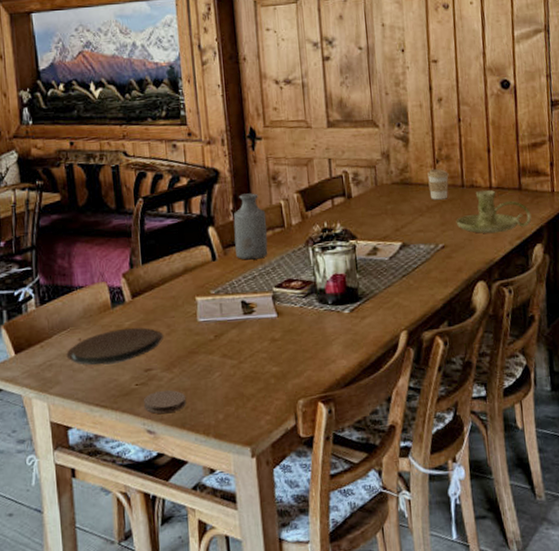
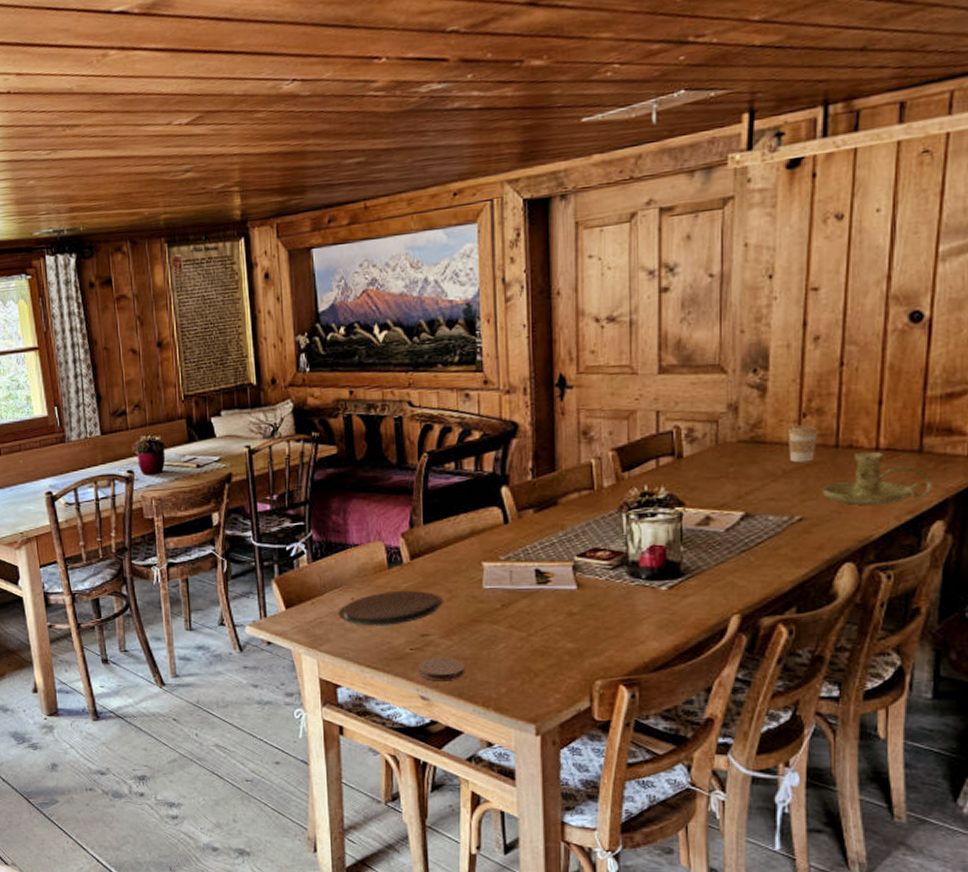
bottle: present [233,193,268,260] -> none [532,450,572,525]

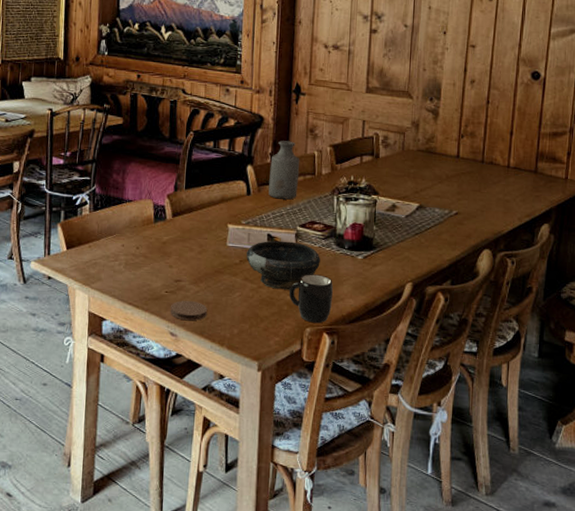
plate: present [338,590,444,626] -> none [109,242,196,271]
bowl: none [508,576,609,636] -> present [246,240,320,290]
bottle: none [532,450,572,525] -> present [268,140,300,200]
mug: none [570,614,629,674] -> present [289,274,333,323]
coffee cup: present [787,424,818,463] -> none [450,142,471,171]
candle holder: present [822,451,933,506] -> none [471,168,543,209]

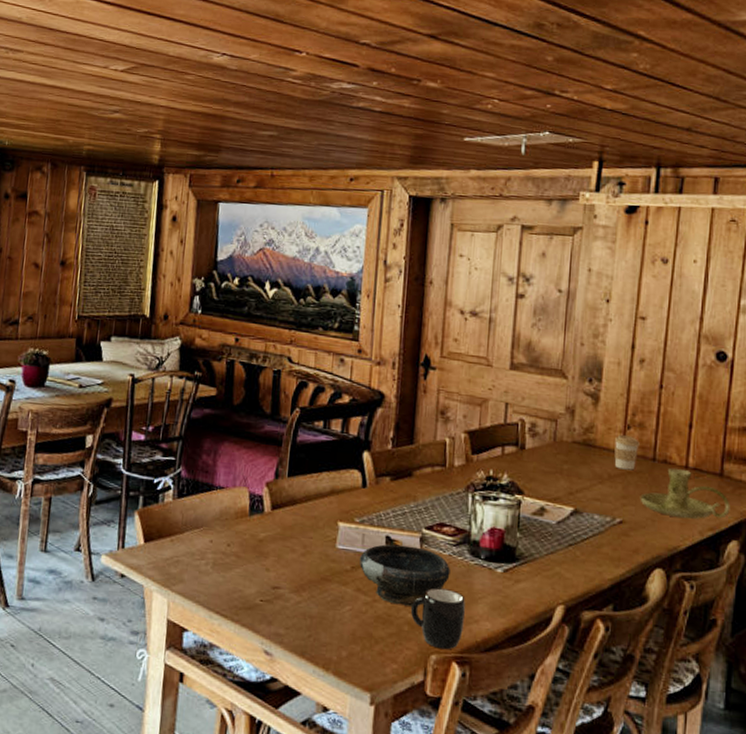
coaster: present [170,300,208,321] -> none [264,612,311,638]
bottle: present [268,140,300,200] -> none [388,423,428,495]
coffee cup: none [450,142,471,171] -> present [614,434,640,471]
candle holder: none [471,168,543,209] -> present [640,468,731,519]

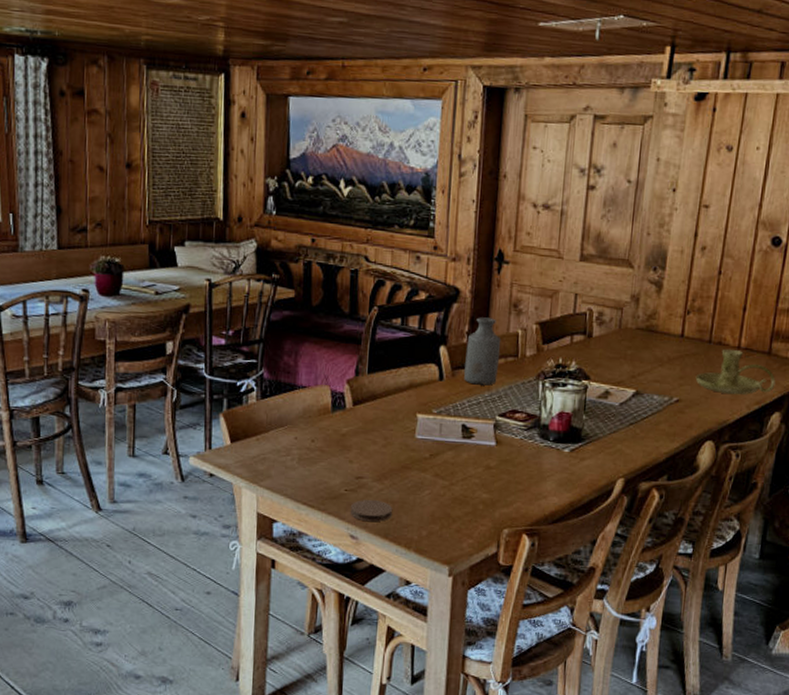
coaster: none [264,612,311,638] -> present [350,499,393,522]
bowl: present [359,544,450,607] -> none [437,431,522,487]
bottle: none [388,423,428,495] -> present [464,317,501,385]
mug: present [411,587,465,650] -> none [485,469,535,524]
coffee cup: present [614,434,640,471] -> none [674,319,698,353]

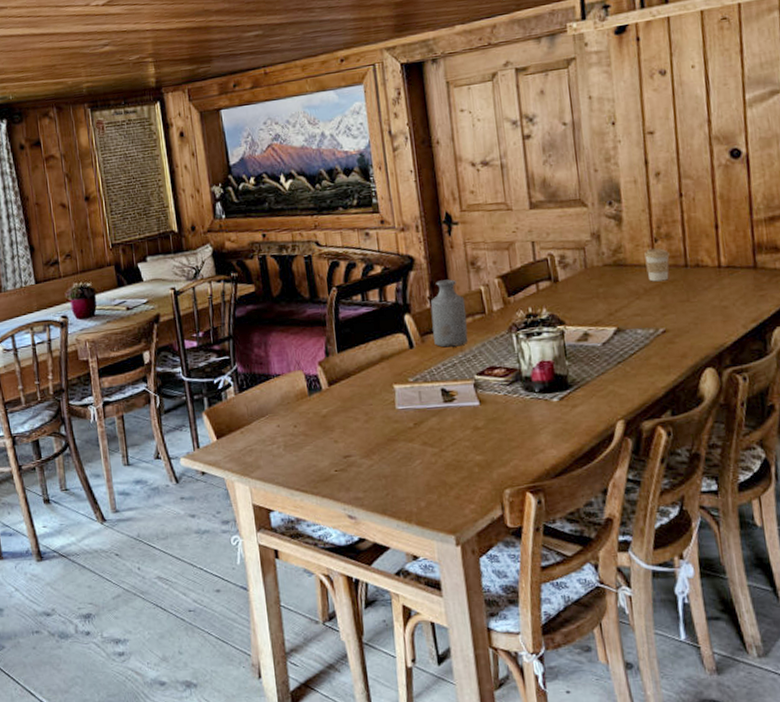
coaster: present [350,499,393,522] -> none [343,476,387,500]
coffee cup: none [674,319,698,353] -> present [643,248,670,282]
candle holder: present [695,349,776,395] -> none [678,269,770,317]

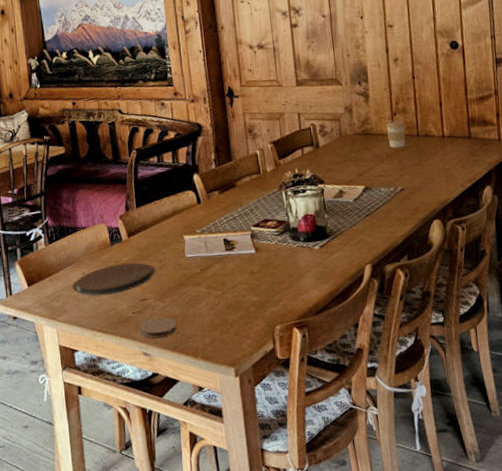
plate: none [265,415,363,451] -> present [72,263,157,296]
coaster: none [343,476,387,500] -> present [139,317,177,339]
bottle: present [431,279,468,348] -> none [215,144,246,203]

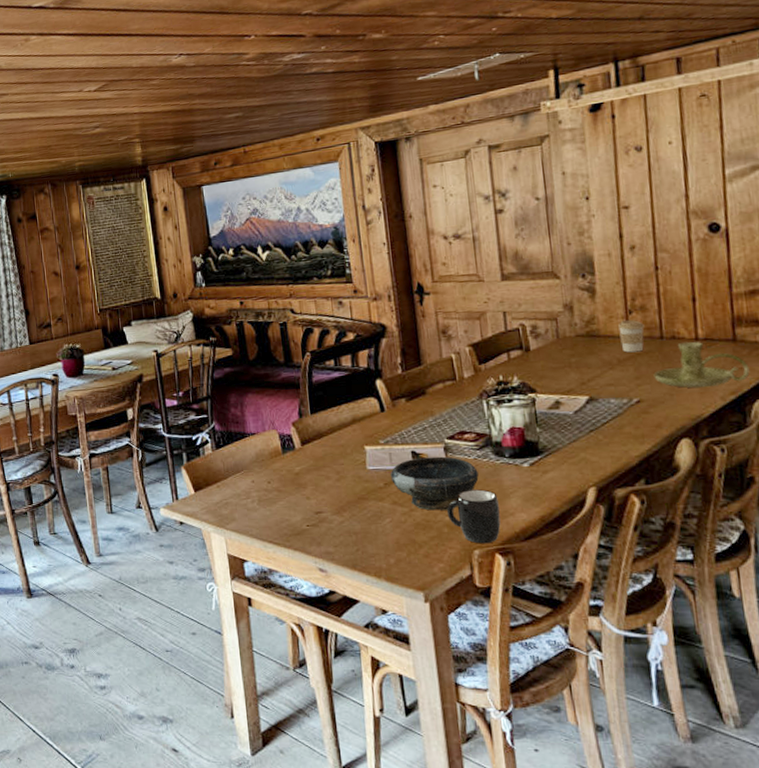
plate: present [72,263,157,296] -> none [240,472,334,506]
coaster: present [139,317,177,339] -> none [314,532,357,555]
bowl: none [205,242,279,292] -> present [390,456,479,511]
mug: none [254,271,298,320] -> present [447,489,501,544]
candle holder: none [412,139,481,178] -> present [653,341,750,388]

